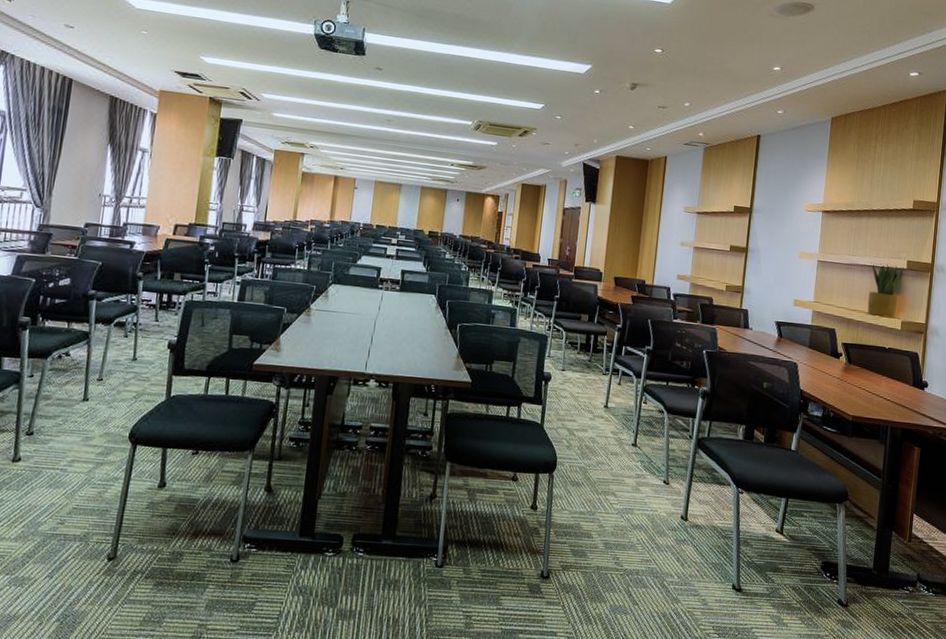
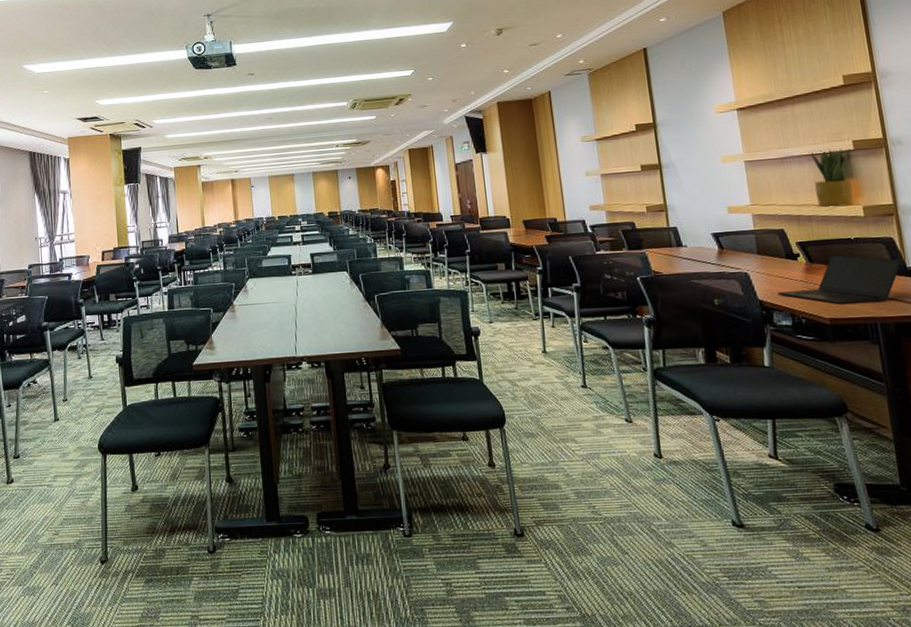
laptop: none [816,359,920,408] -> present [777,254,902,304]

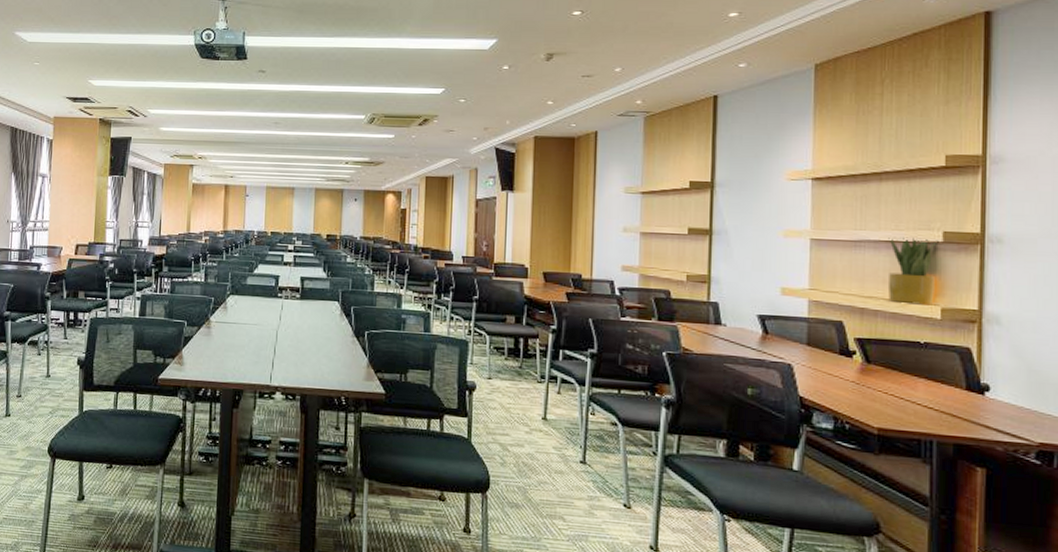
laptop: present [777,254,902,304] -> none [822,358,976,418]

